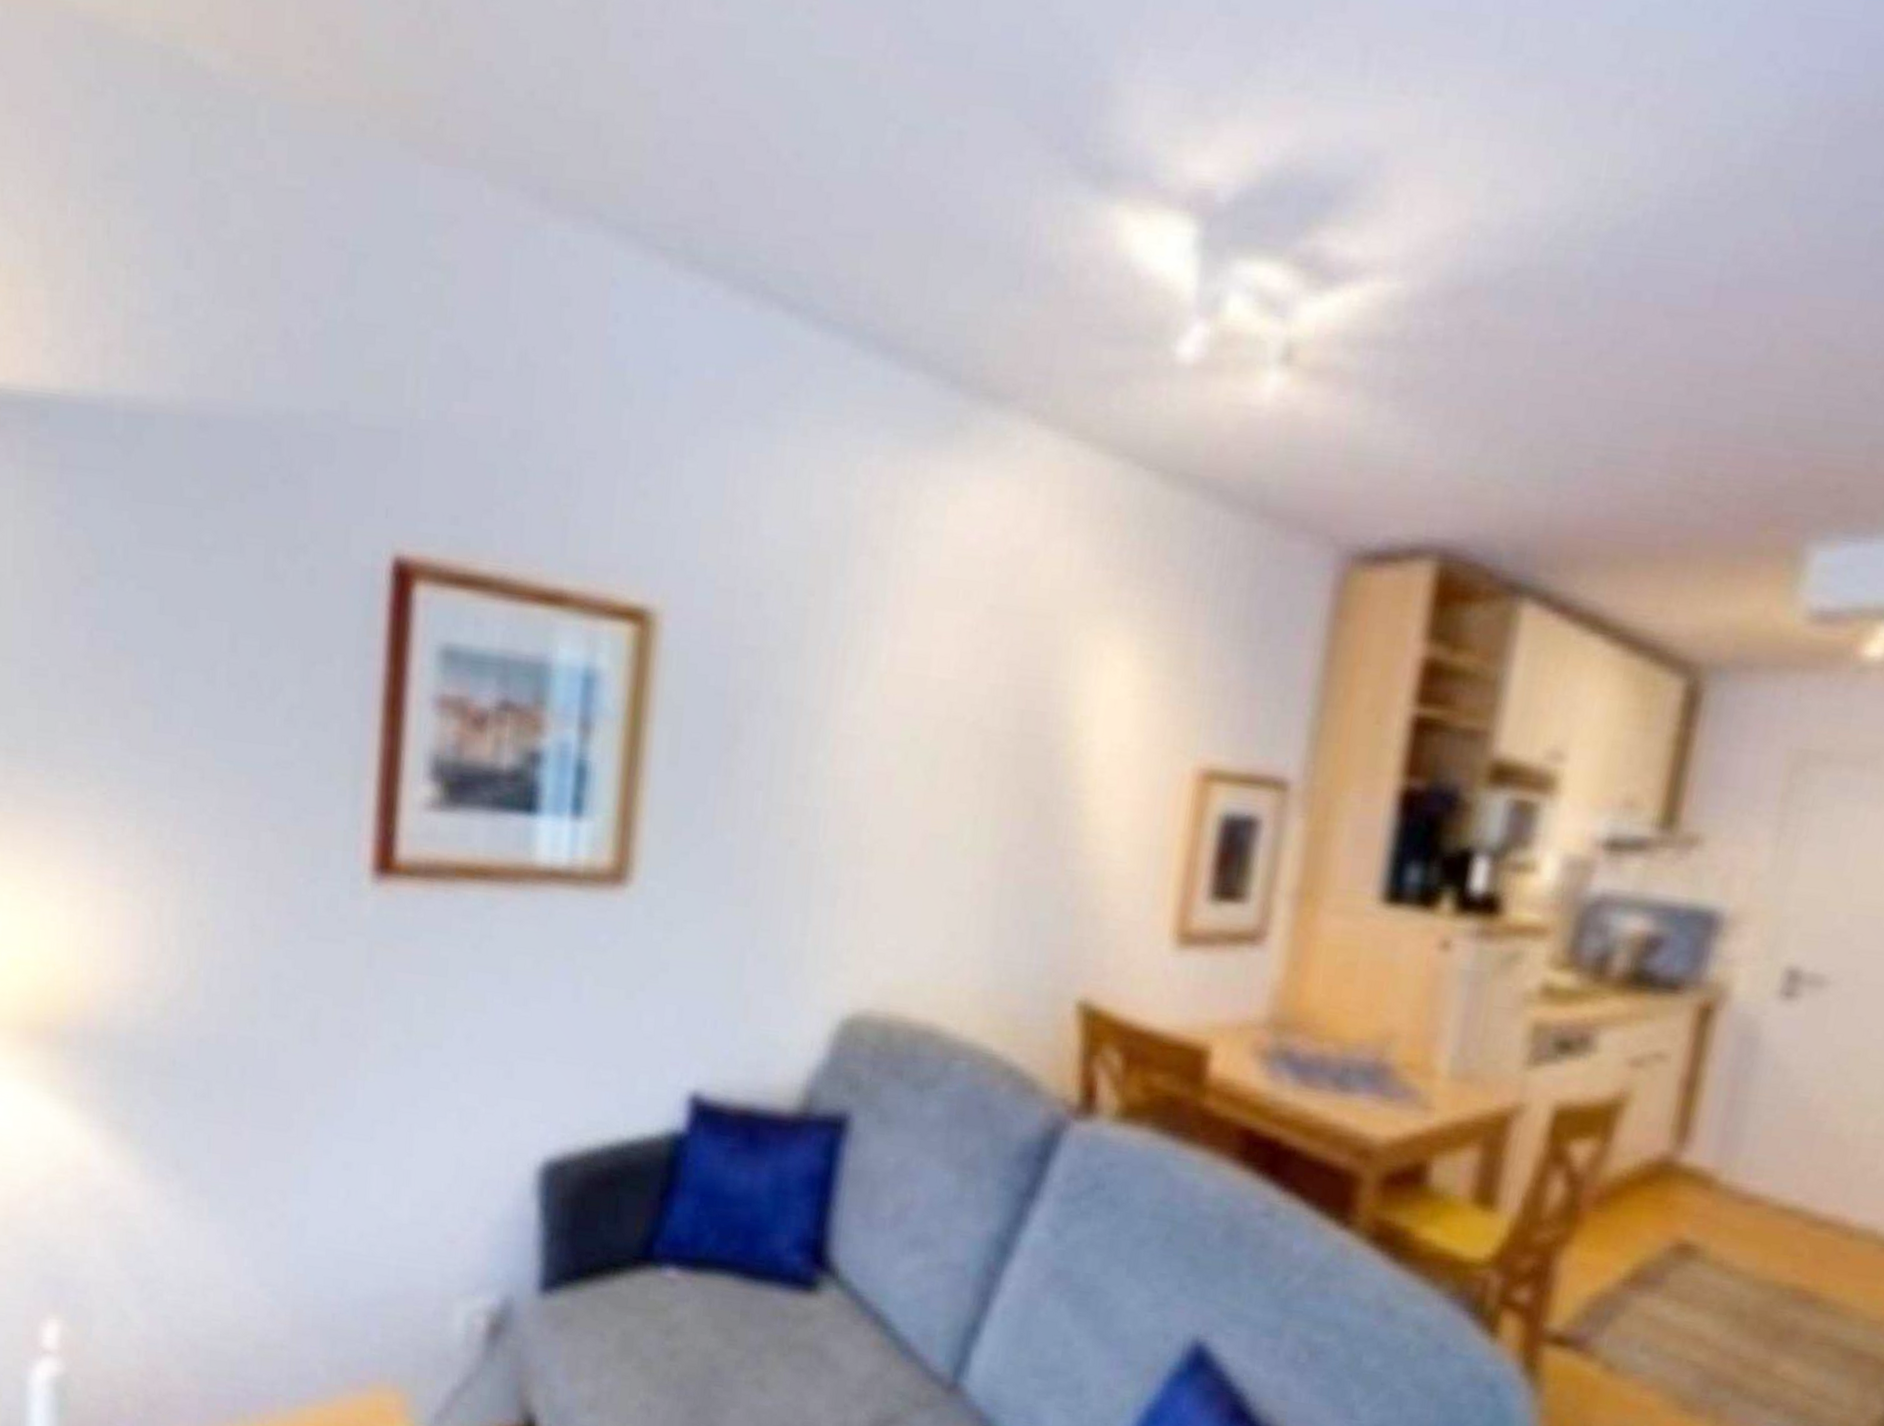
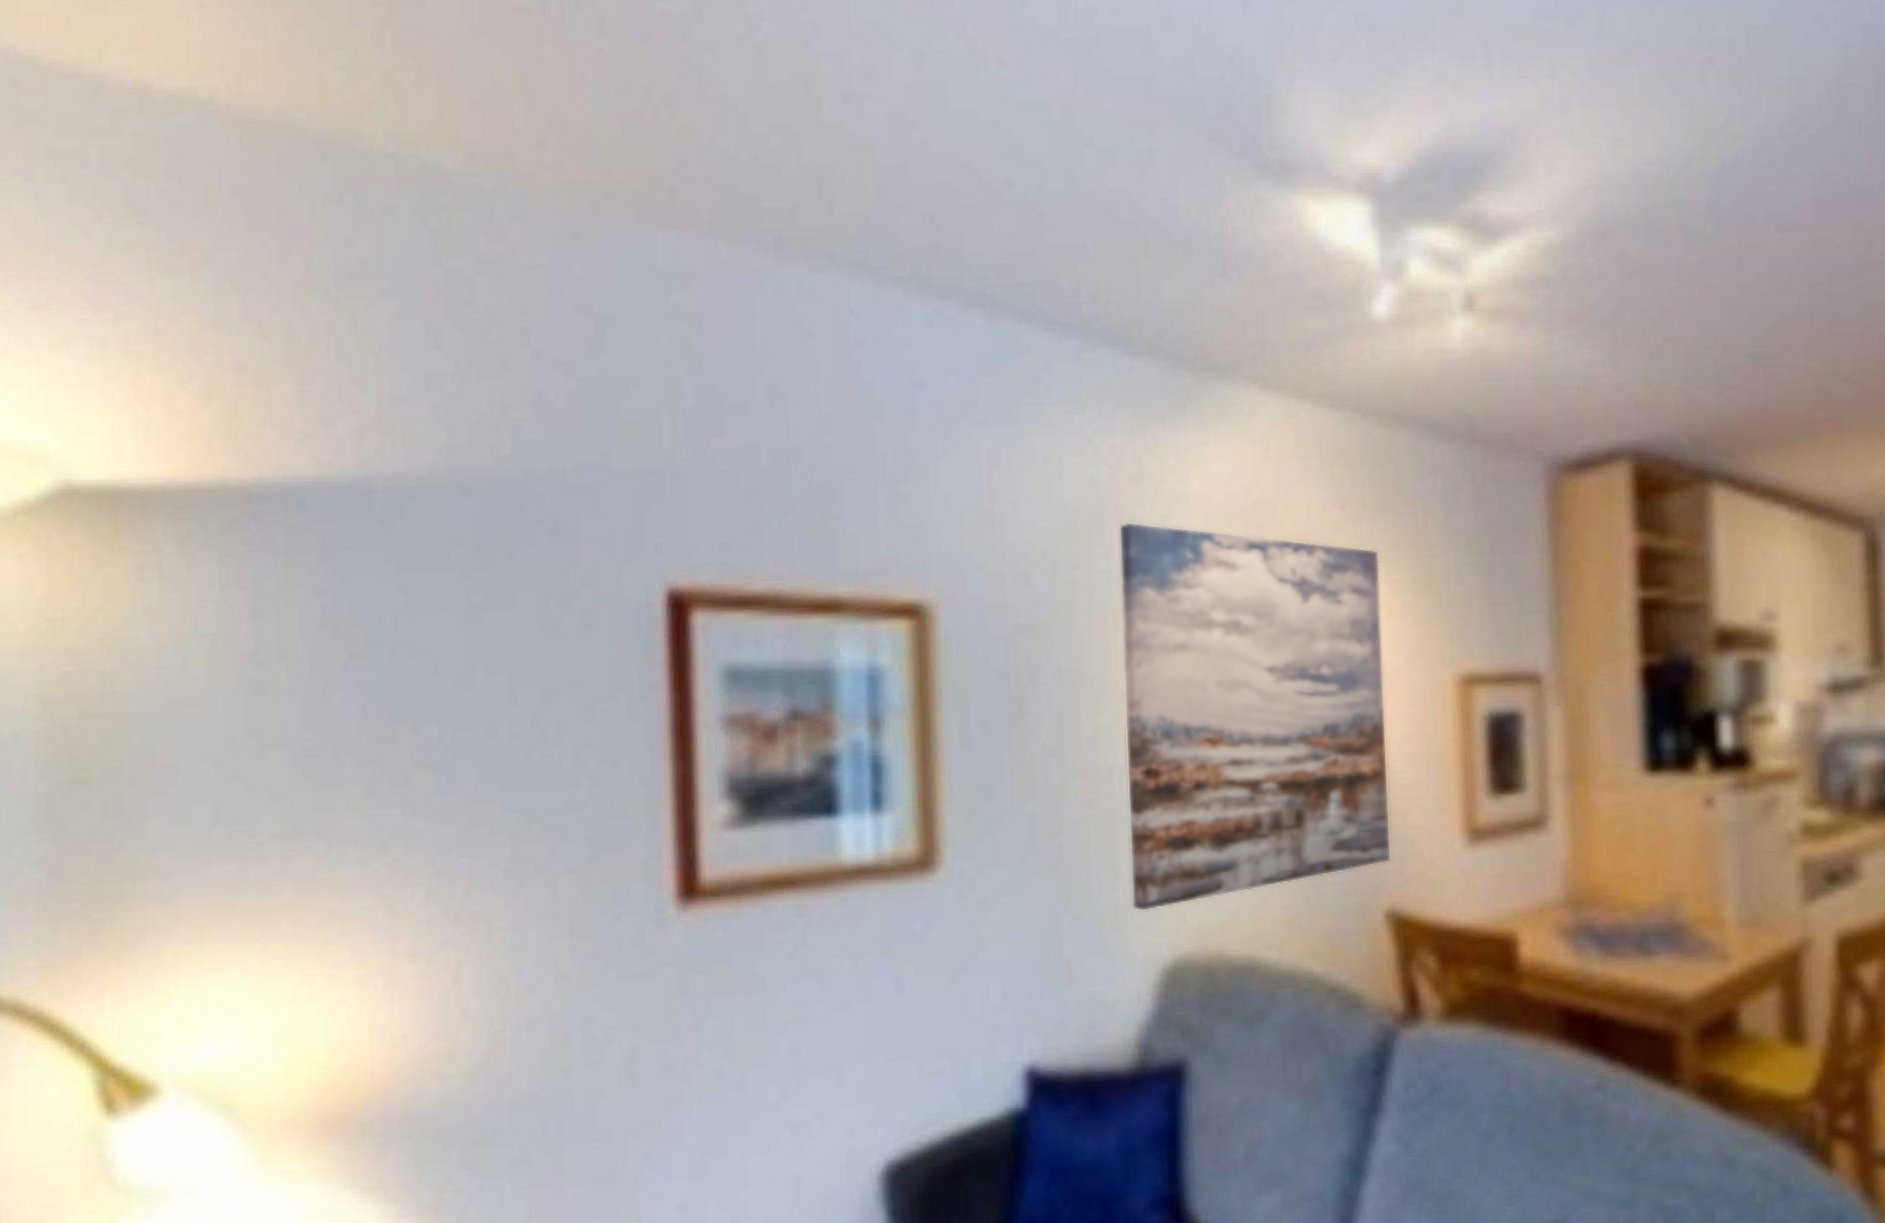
wall art: none [818,552,1137,961] -> present [1118,522,1392,912]

